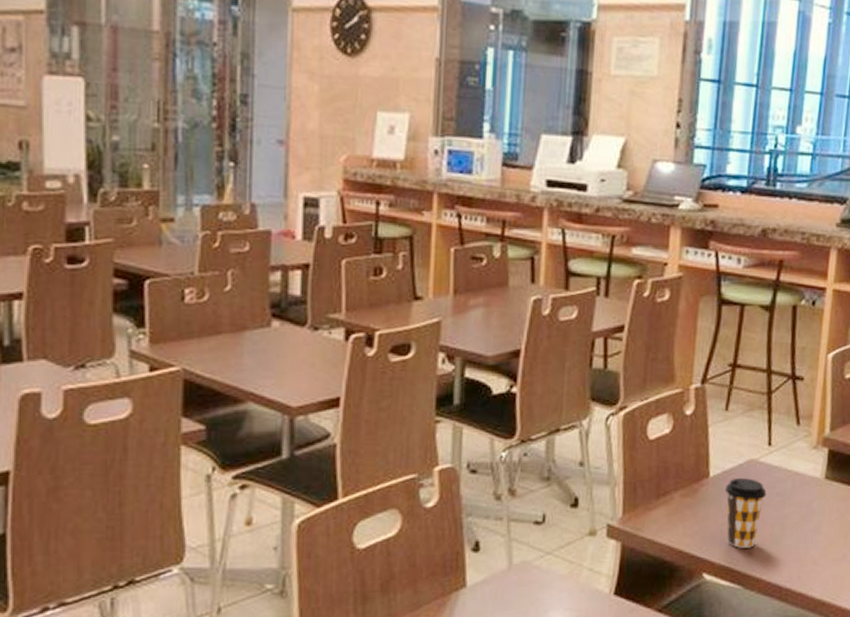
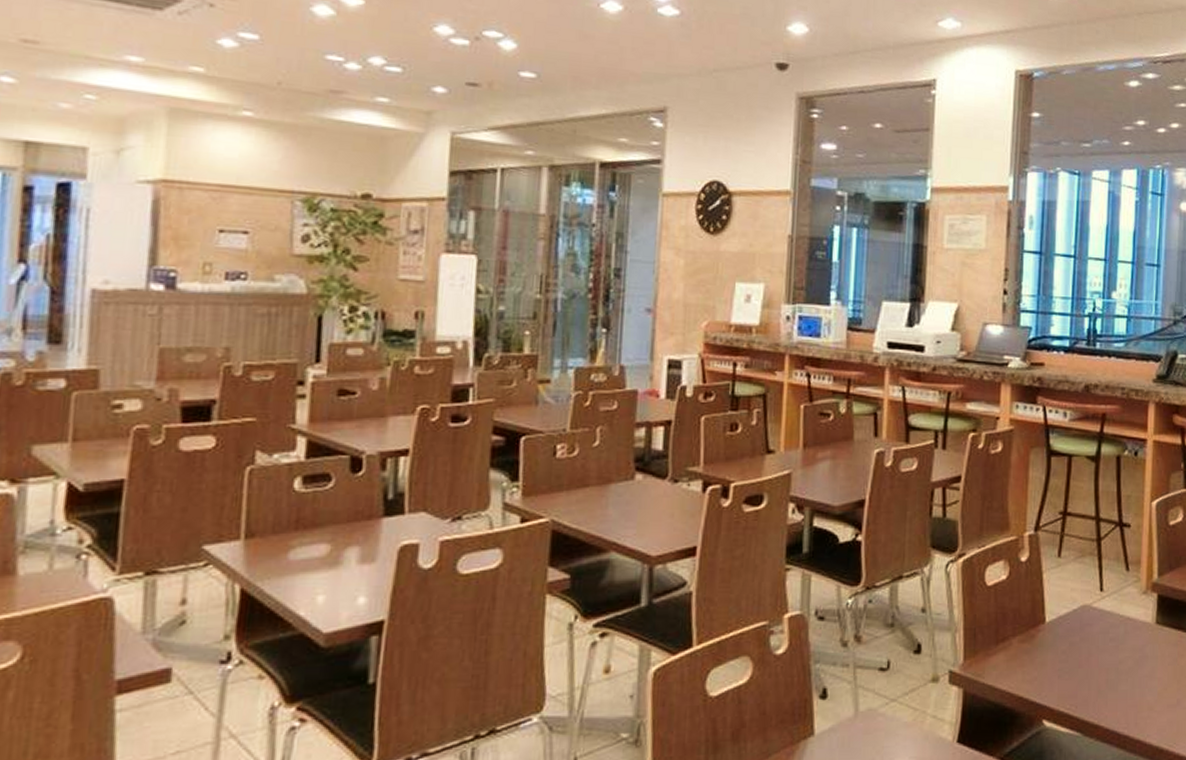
coffee cup: present [724,478,767,548] -> none [1060,624,1101,694]

